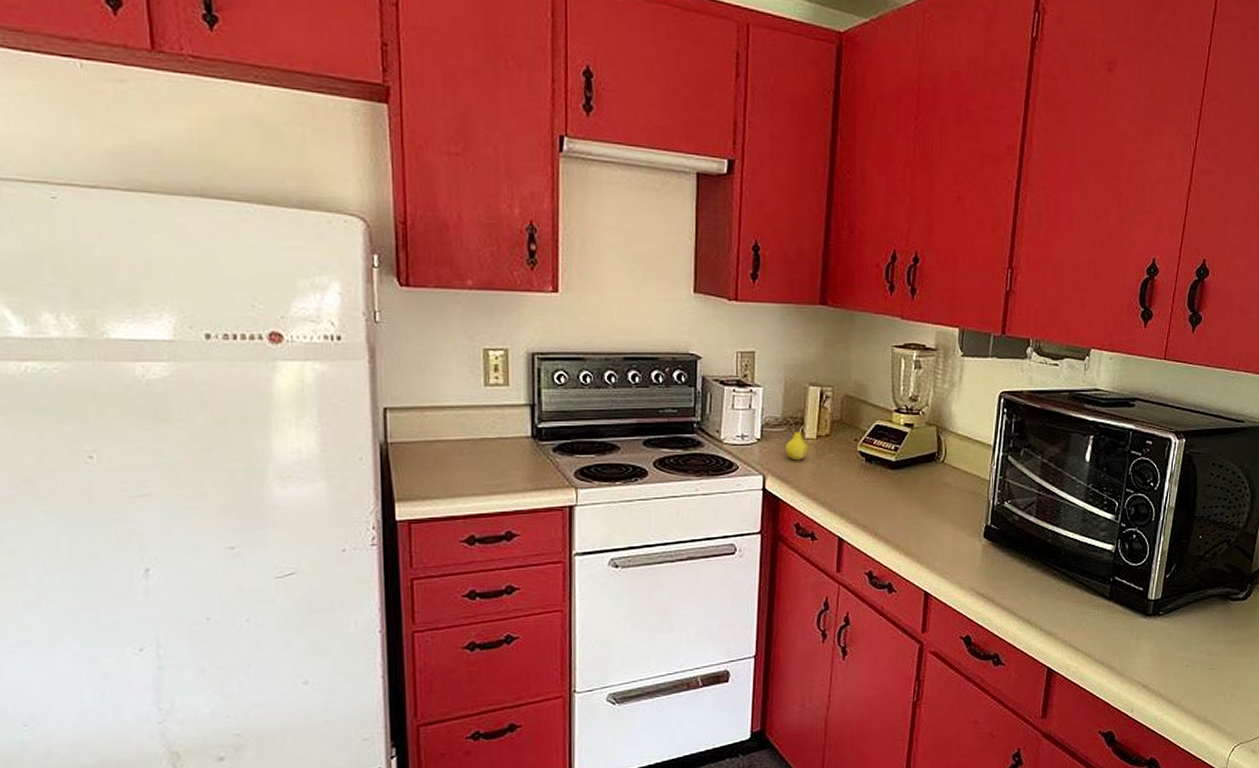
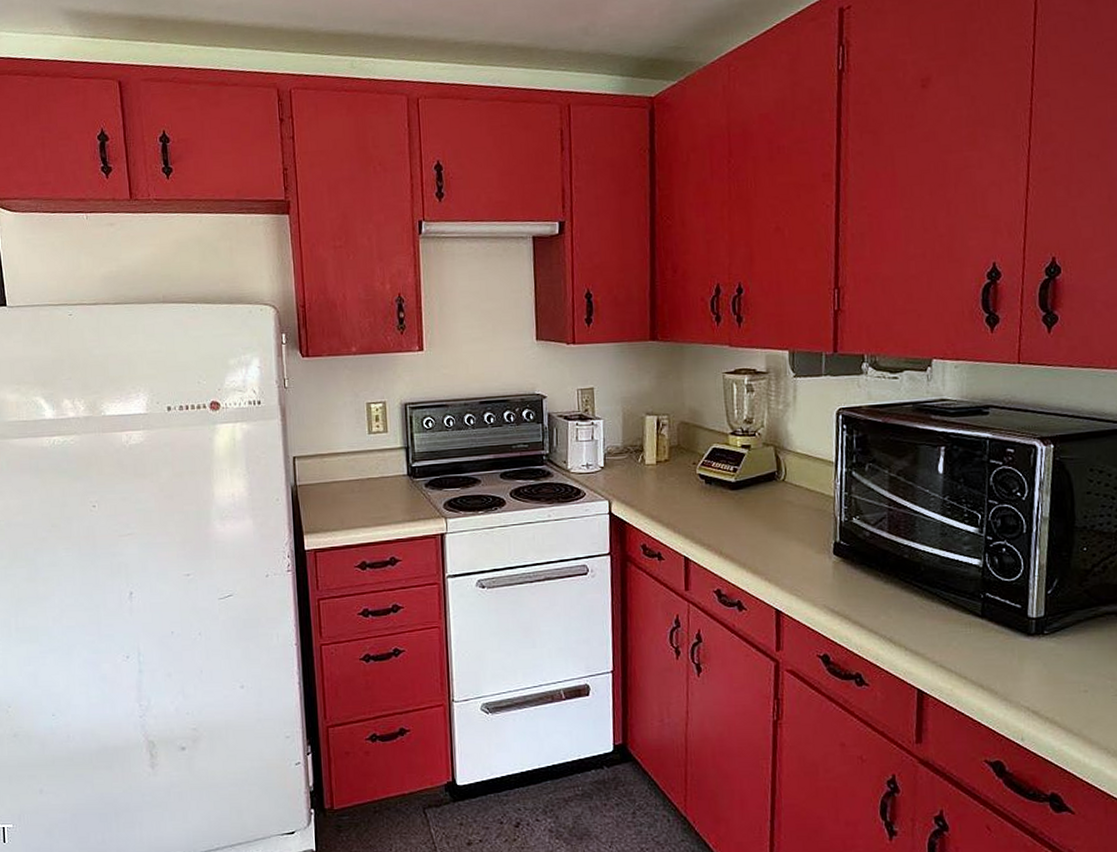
fruit: present [785,422,808,461] -> none [627,449,649,486]

